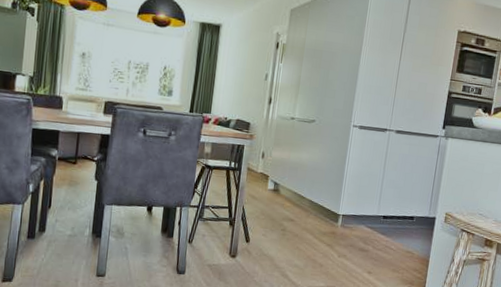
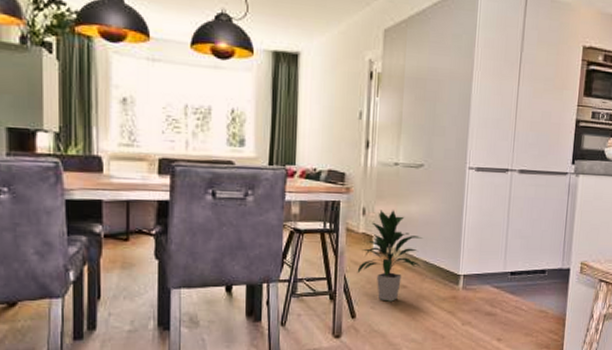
indoor plant: none [253,155,310,232] -> present [357,210,423,302]

